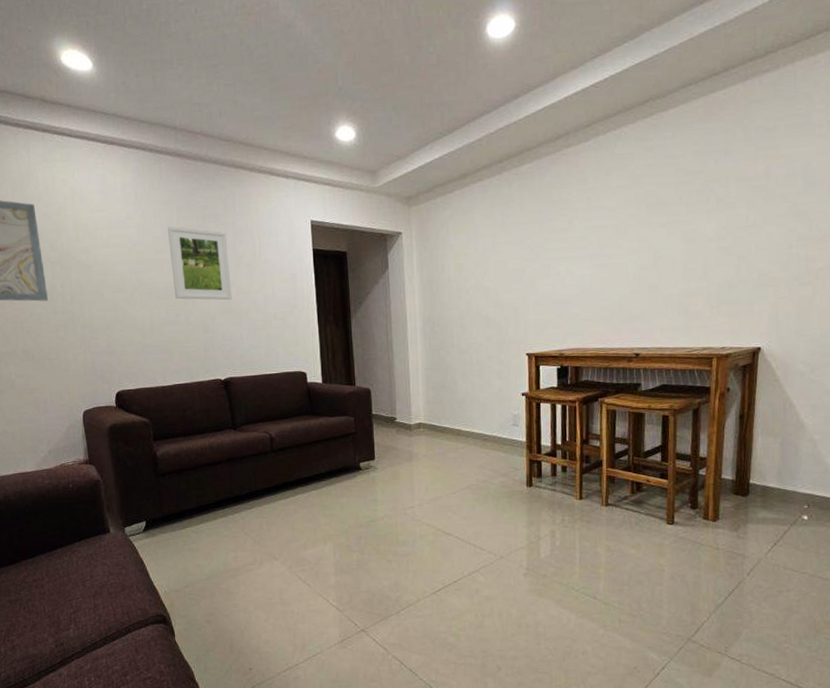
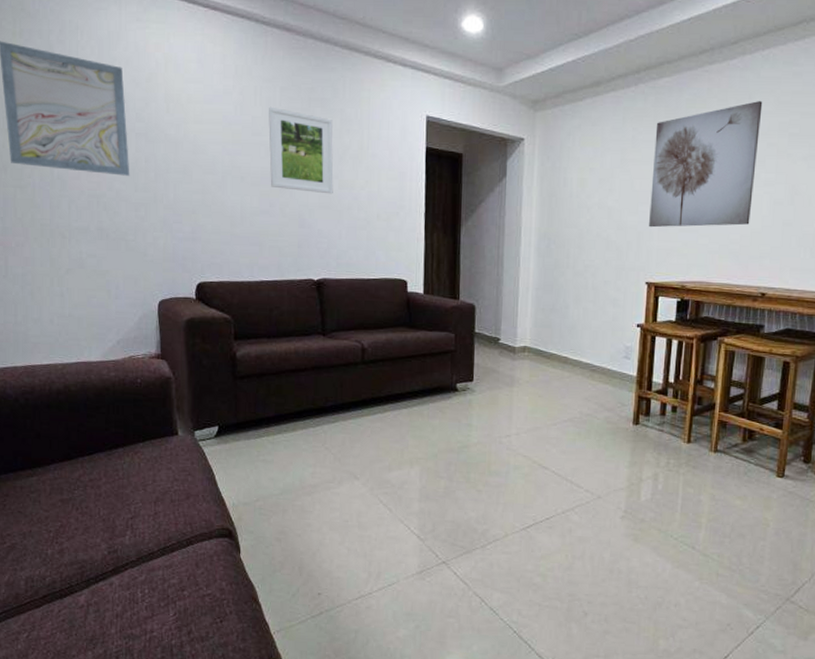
wall art: none [522,177,620,303] -> present [649,101,763,228]

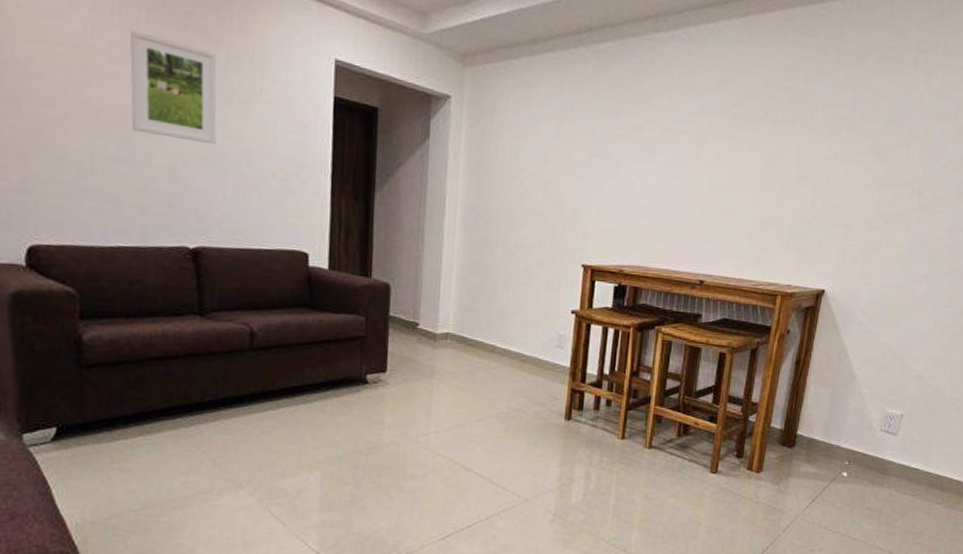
wall art: present [649,101,763,228] -> none [586,76,706,208]

